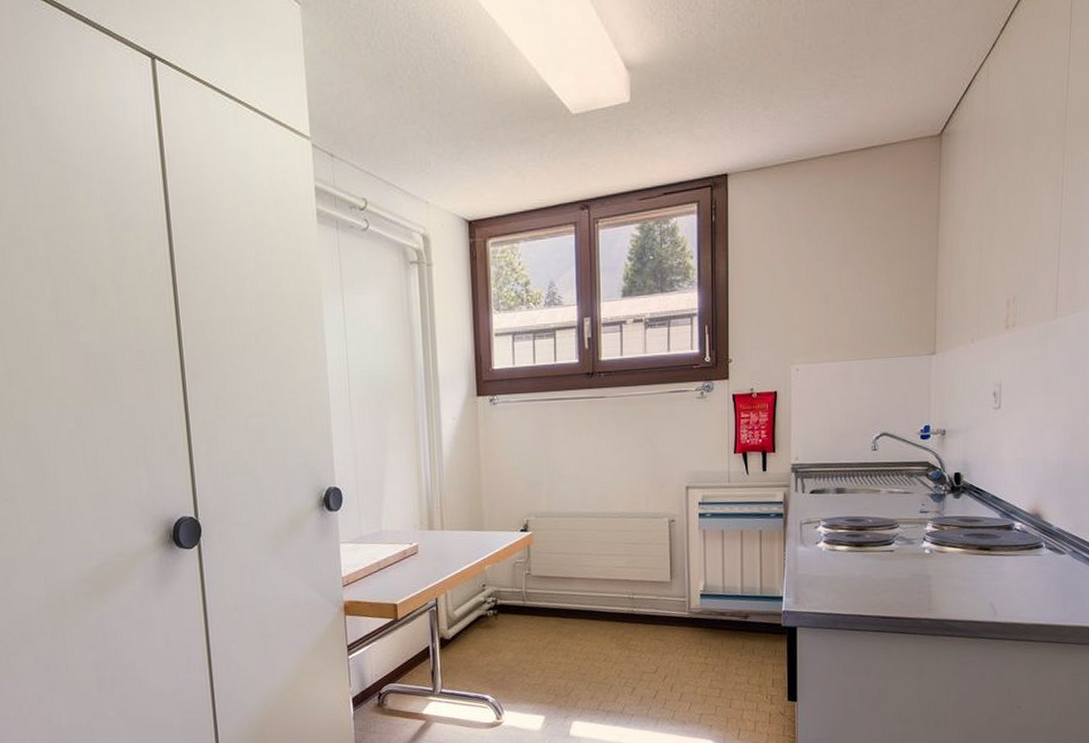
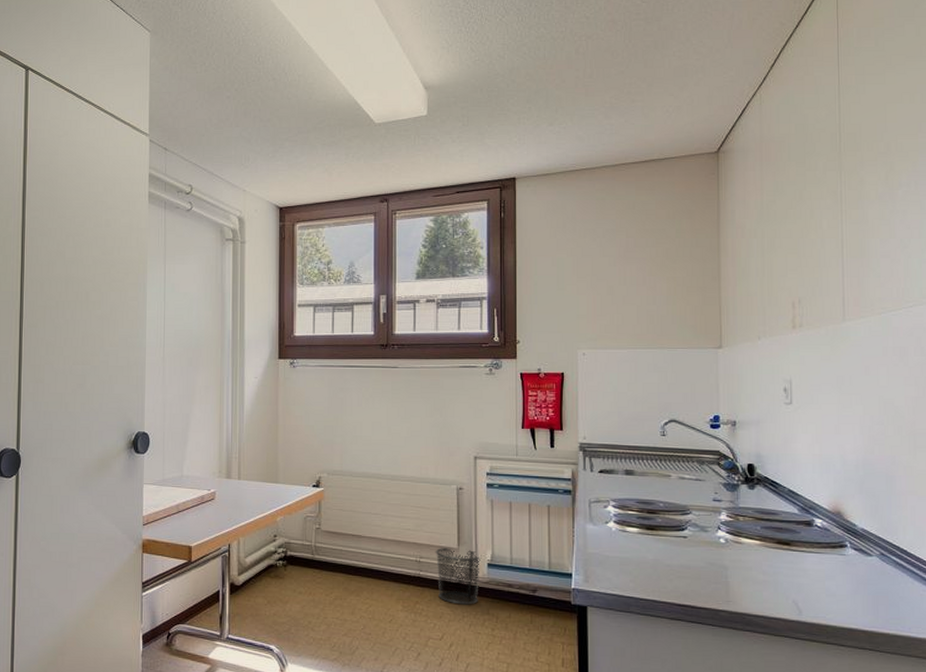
waste bin: none [648,581,694,637] -> present [435,547,482,605]

